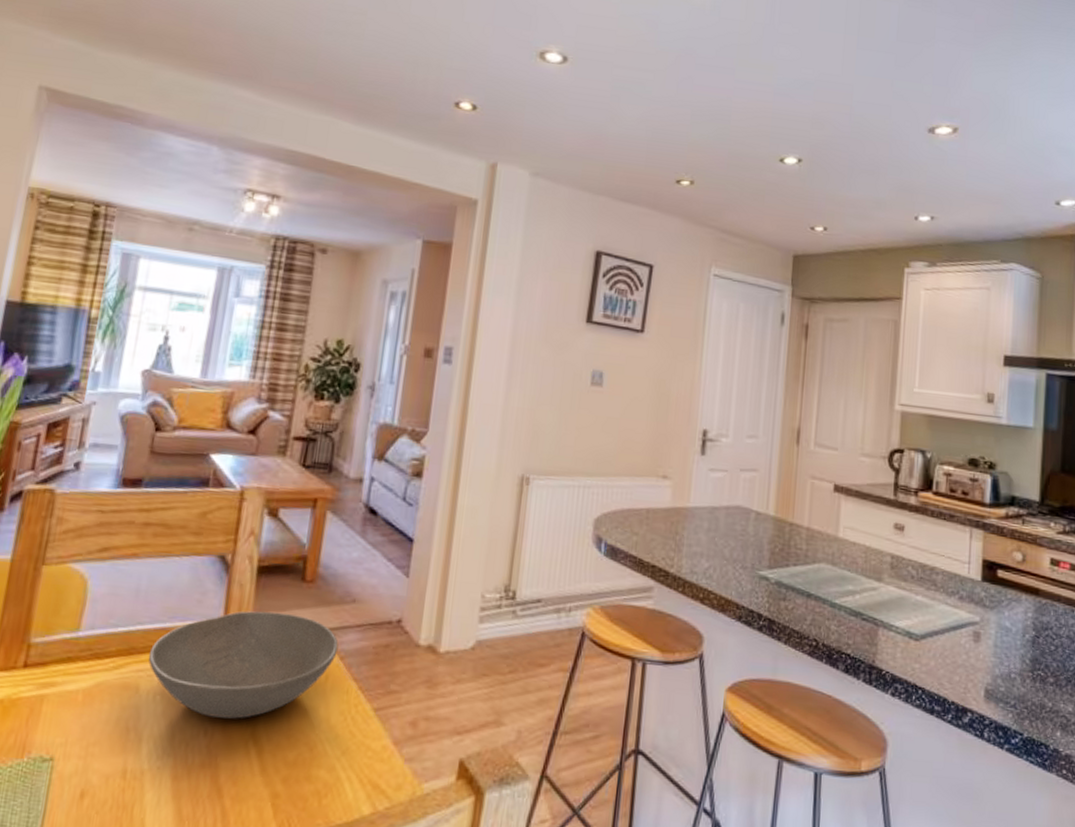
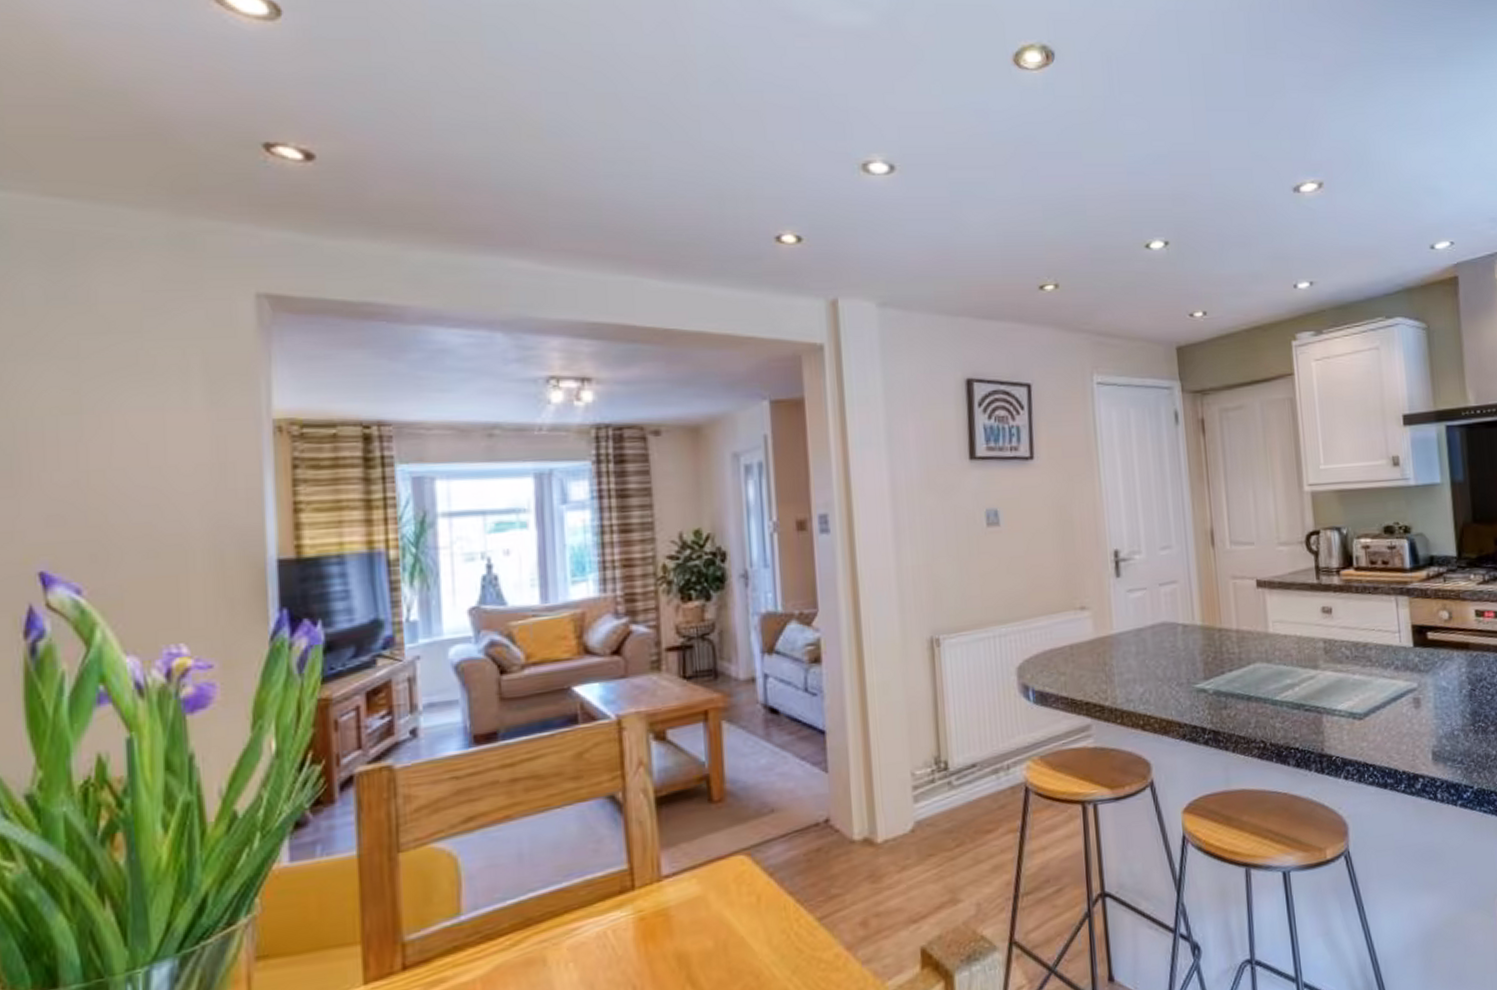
bowl: present [148,611,339,719] -> none [549,840,765,972]

